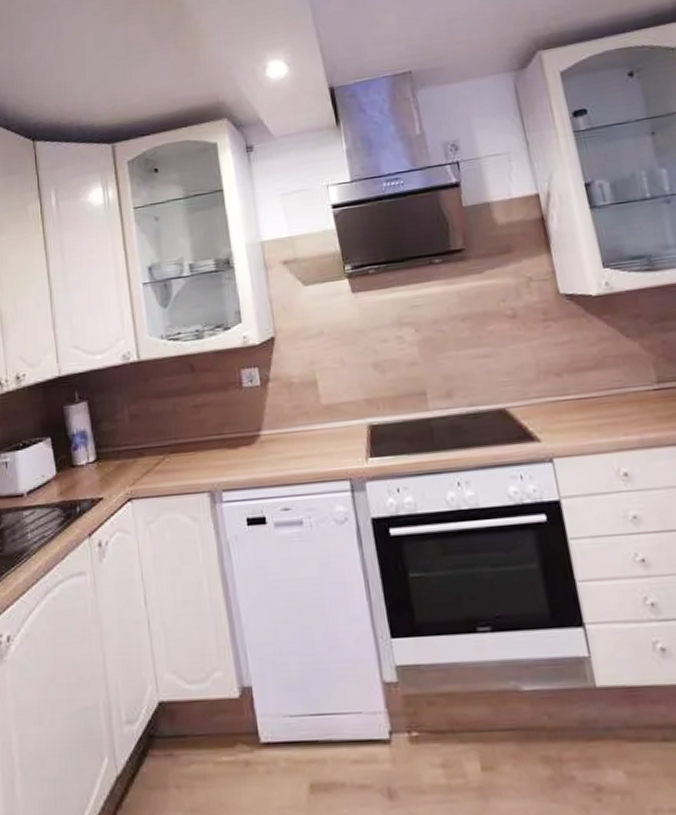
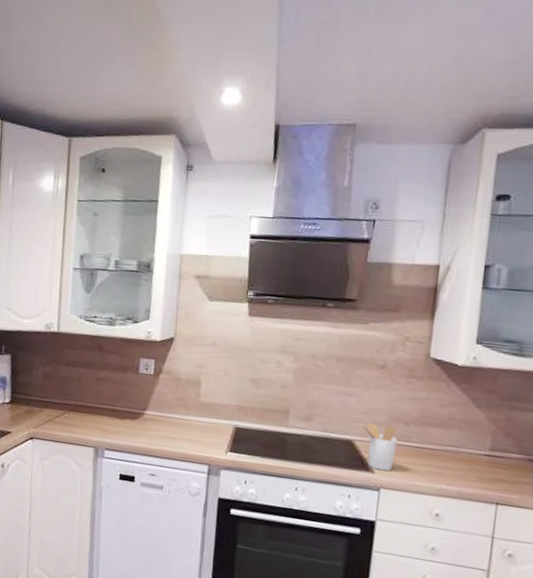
utensil holder: none [506,381,559,437] -> present [359,421,397,472]

